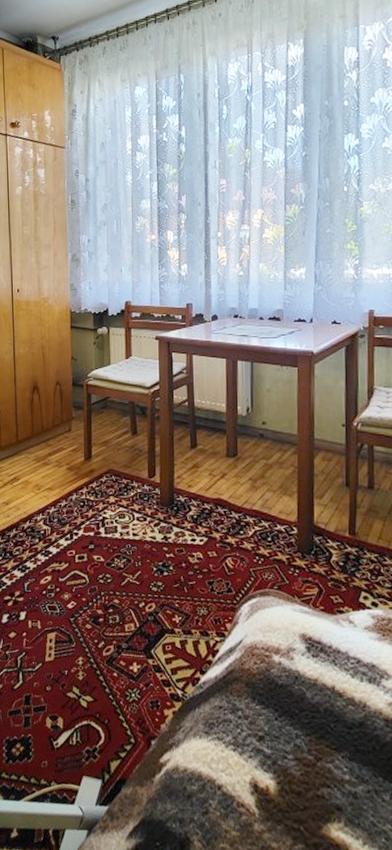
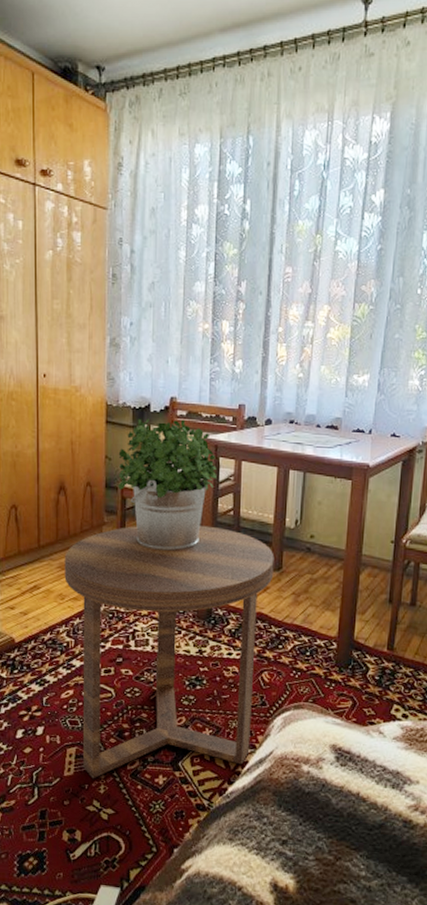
side table: none [39,416,230,665] -> present [64,525,275,779]
potted plant: none [82,320,172,441] -> present [118,418,218,551]

